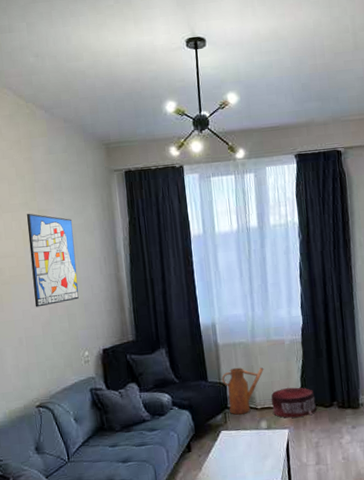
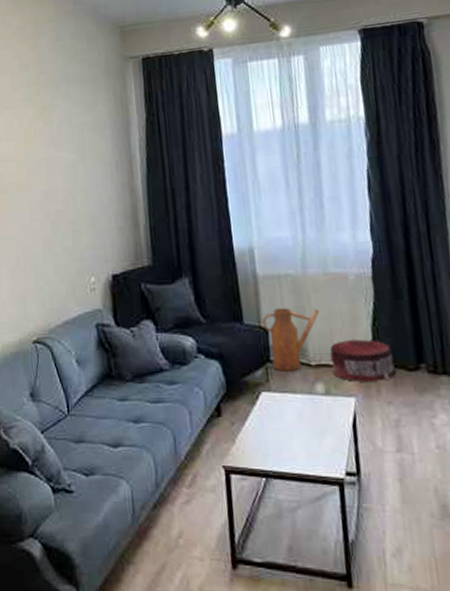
wall art: present [27,213,79,307] -> none [29,110,85,221]

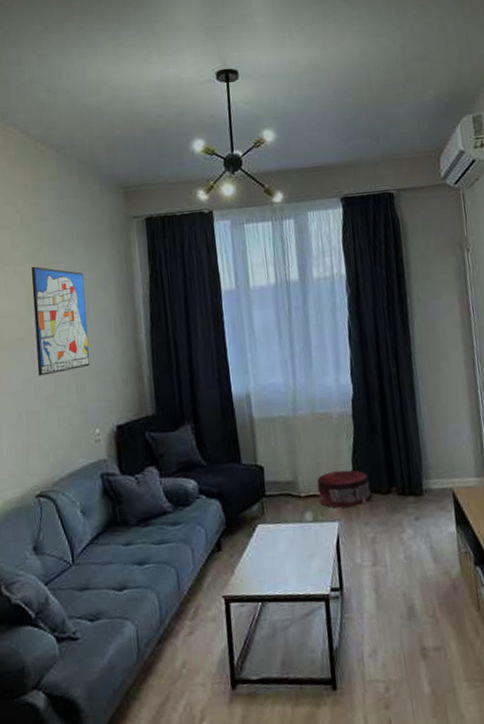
wall art: none [29,110,85,221] -> present [31,266,90,376]
watering can: present [262,308,320,372] -> none [258,446,308,505]

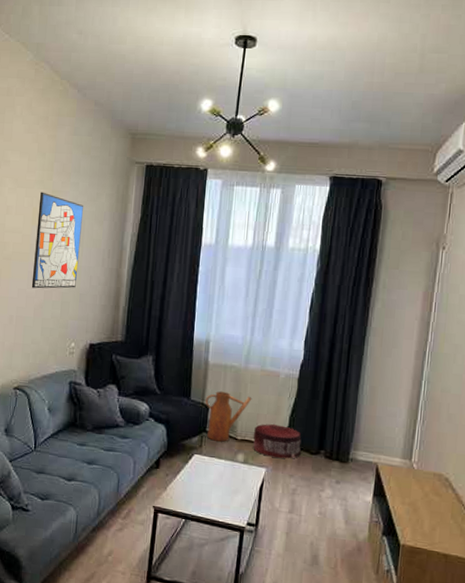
watering can: none [258,446,308,505] -> present [205,391,252,442]

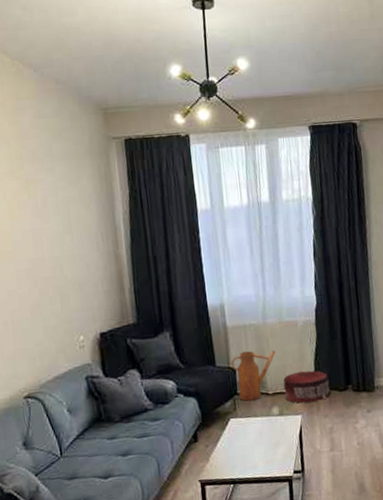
wall art: present [31,192,84,289] -> none [13,183,73,288]

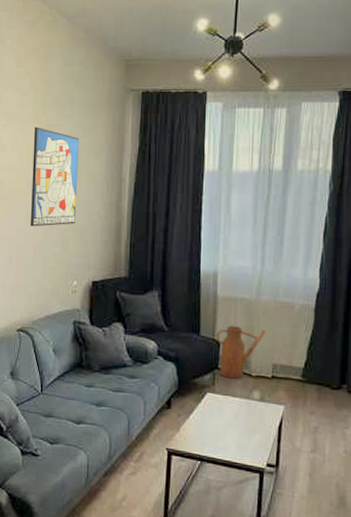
wall art: none [13,183,73,288] -> present [30,127,80,227]
pouf: present [283,370,332,403] -> none [268,358,322,395]

